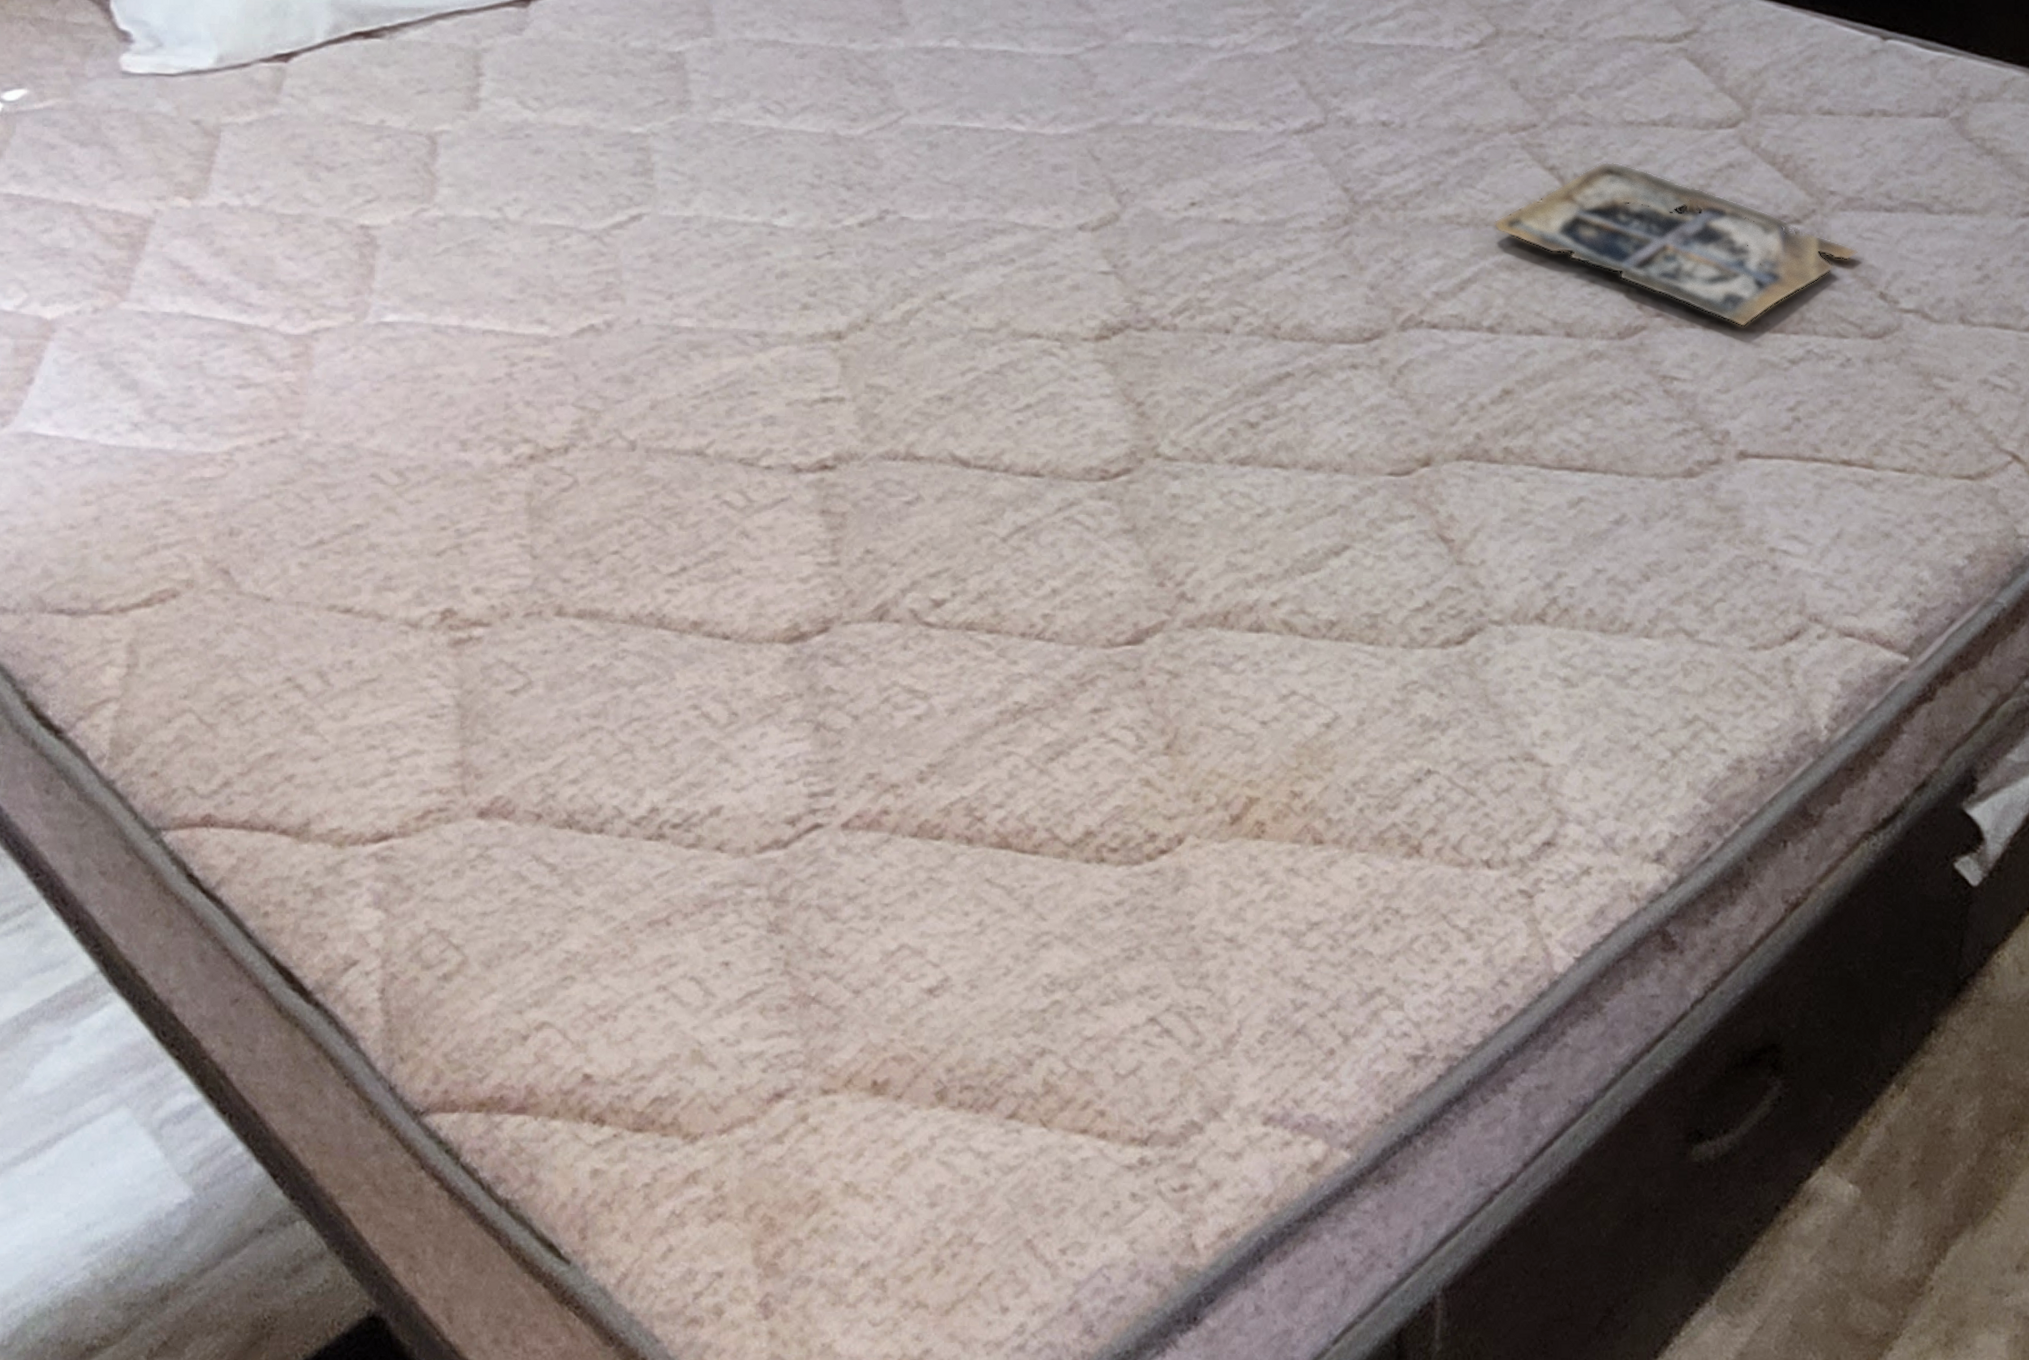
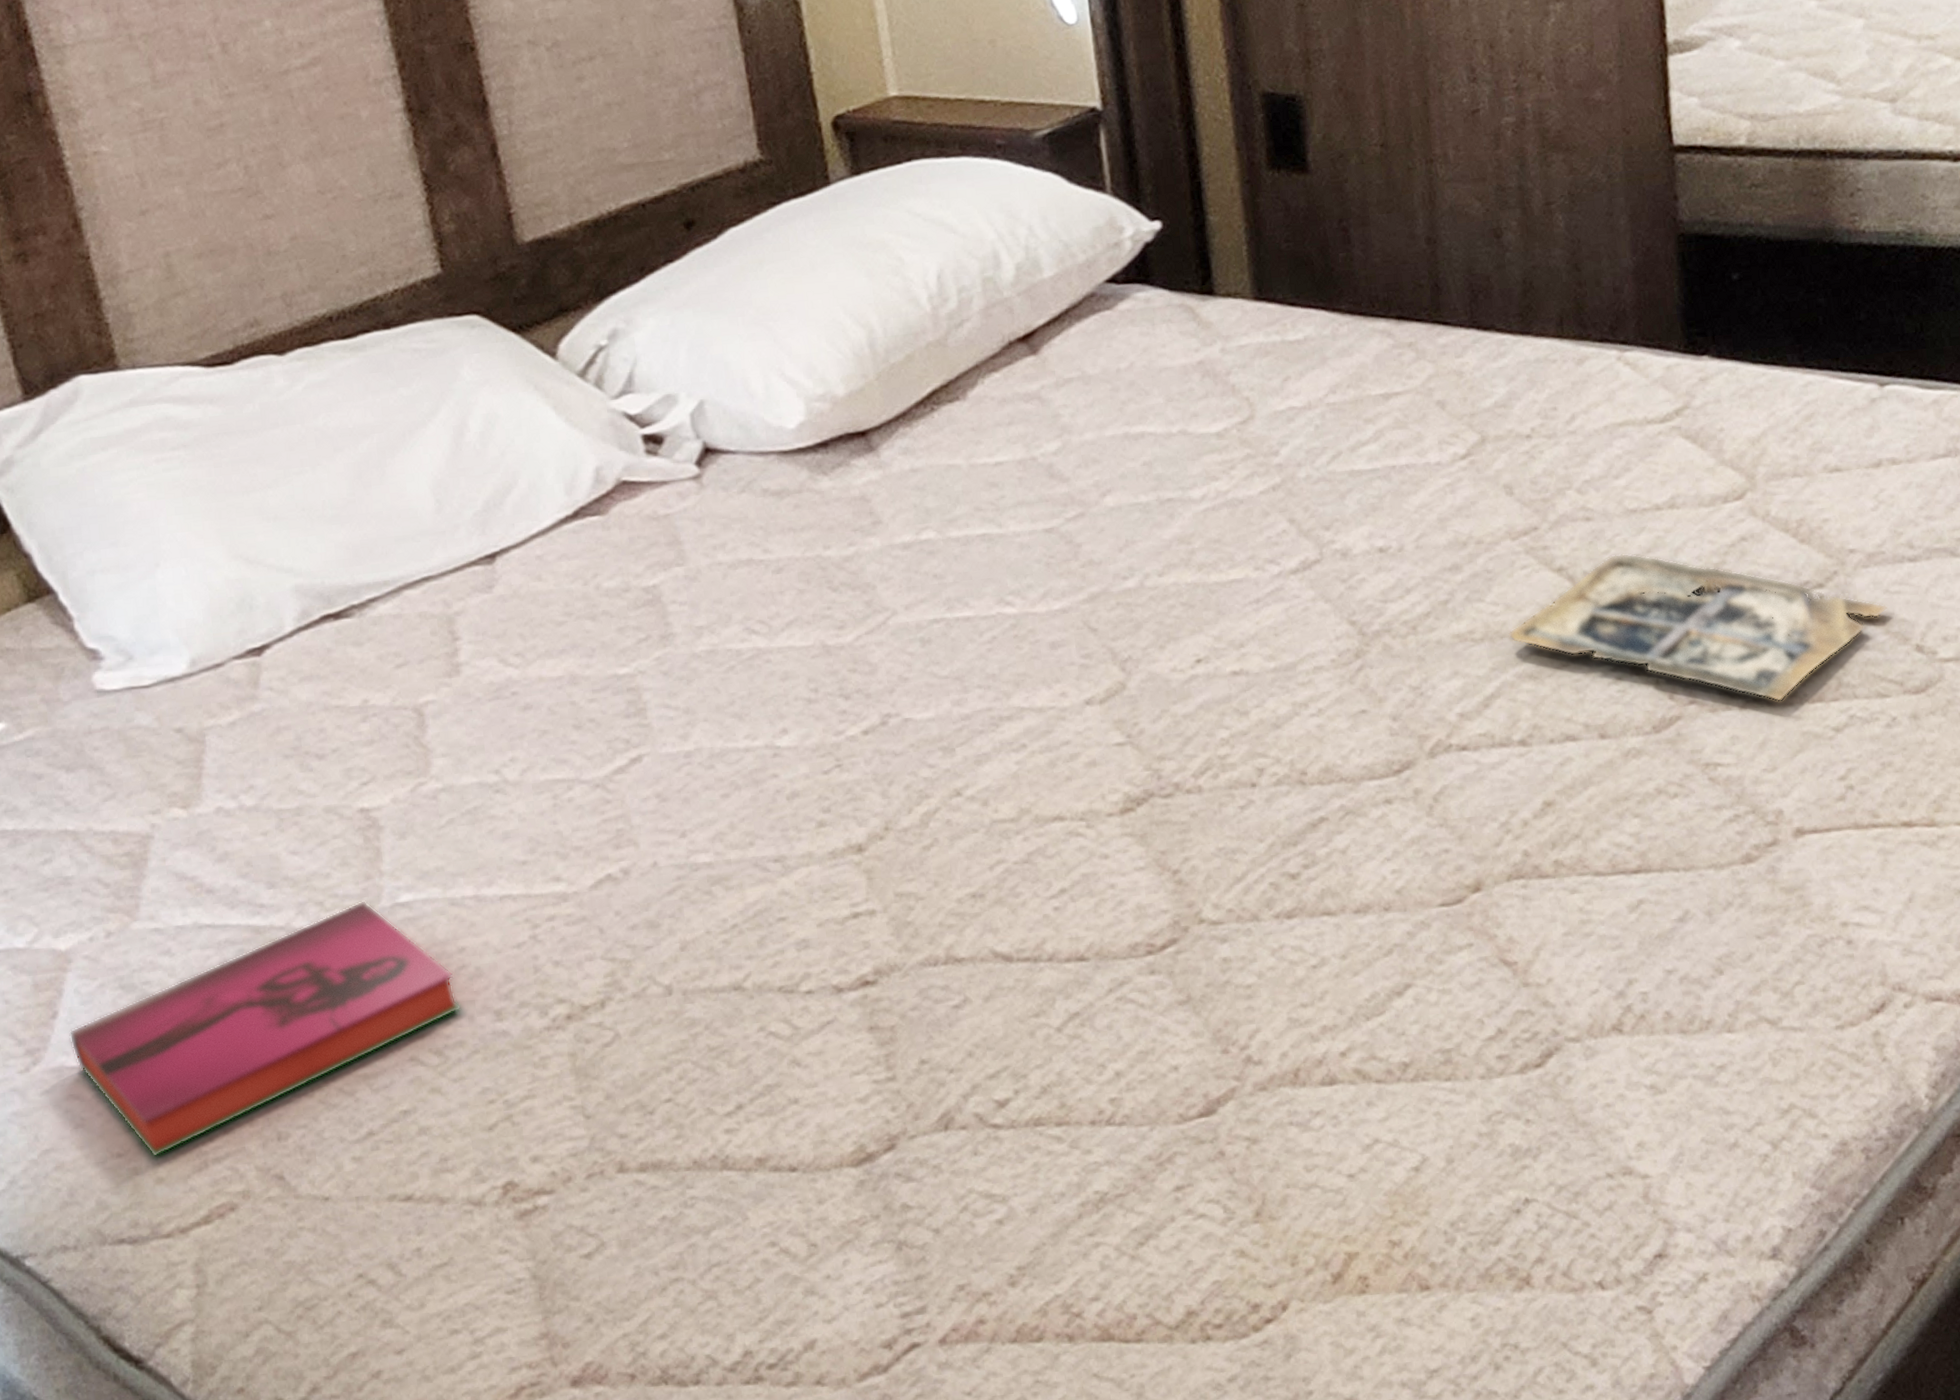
hardback book: none [41,314,429,534] -> present [69,900,462,1157]

